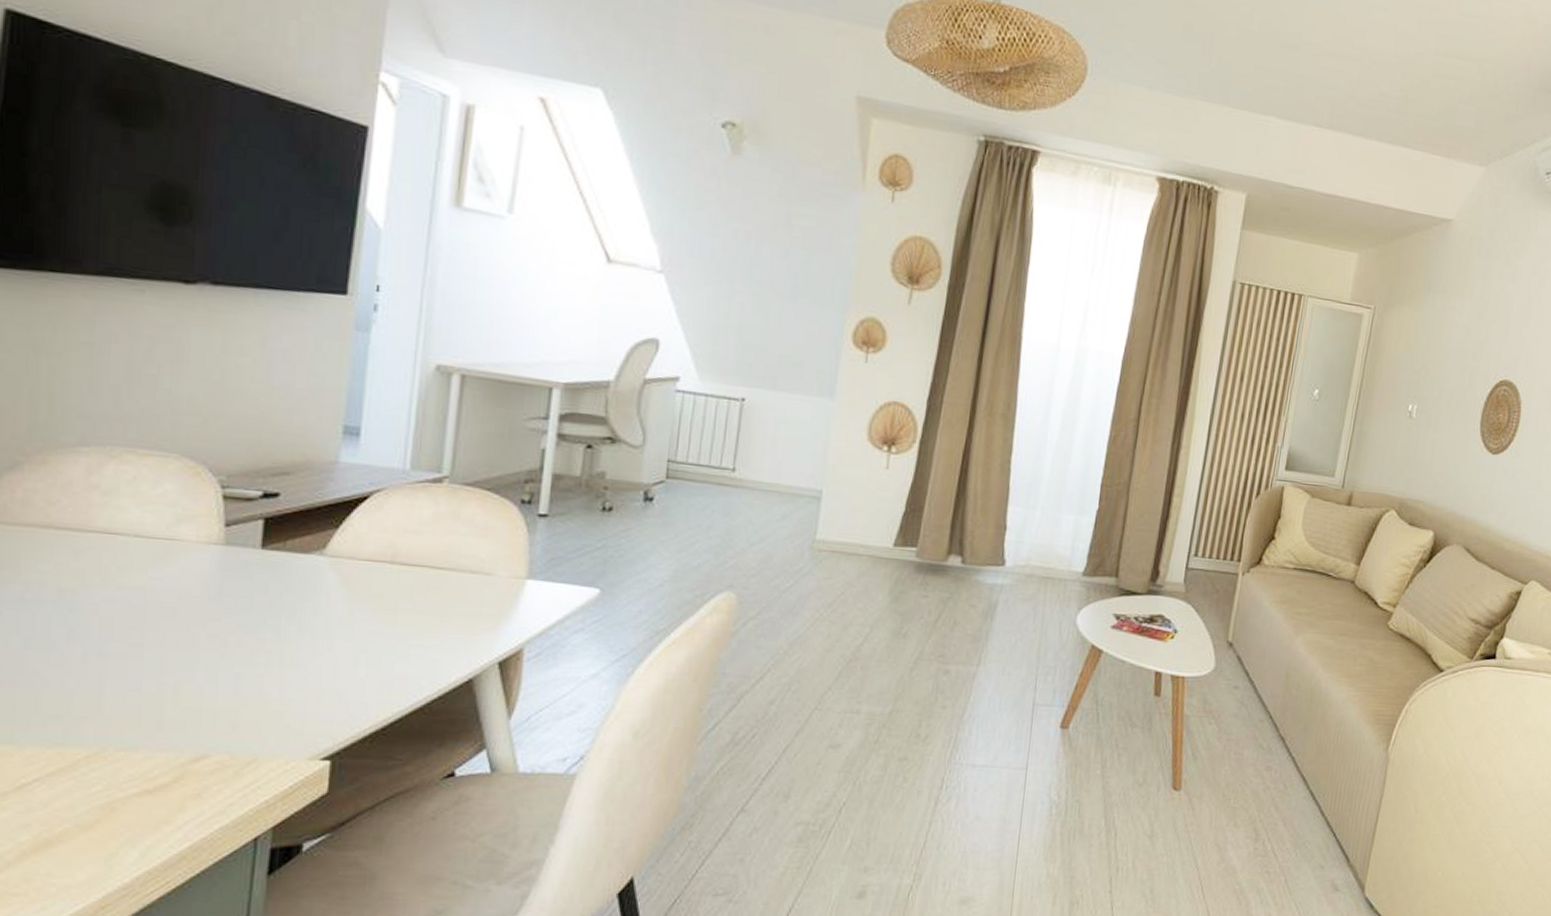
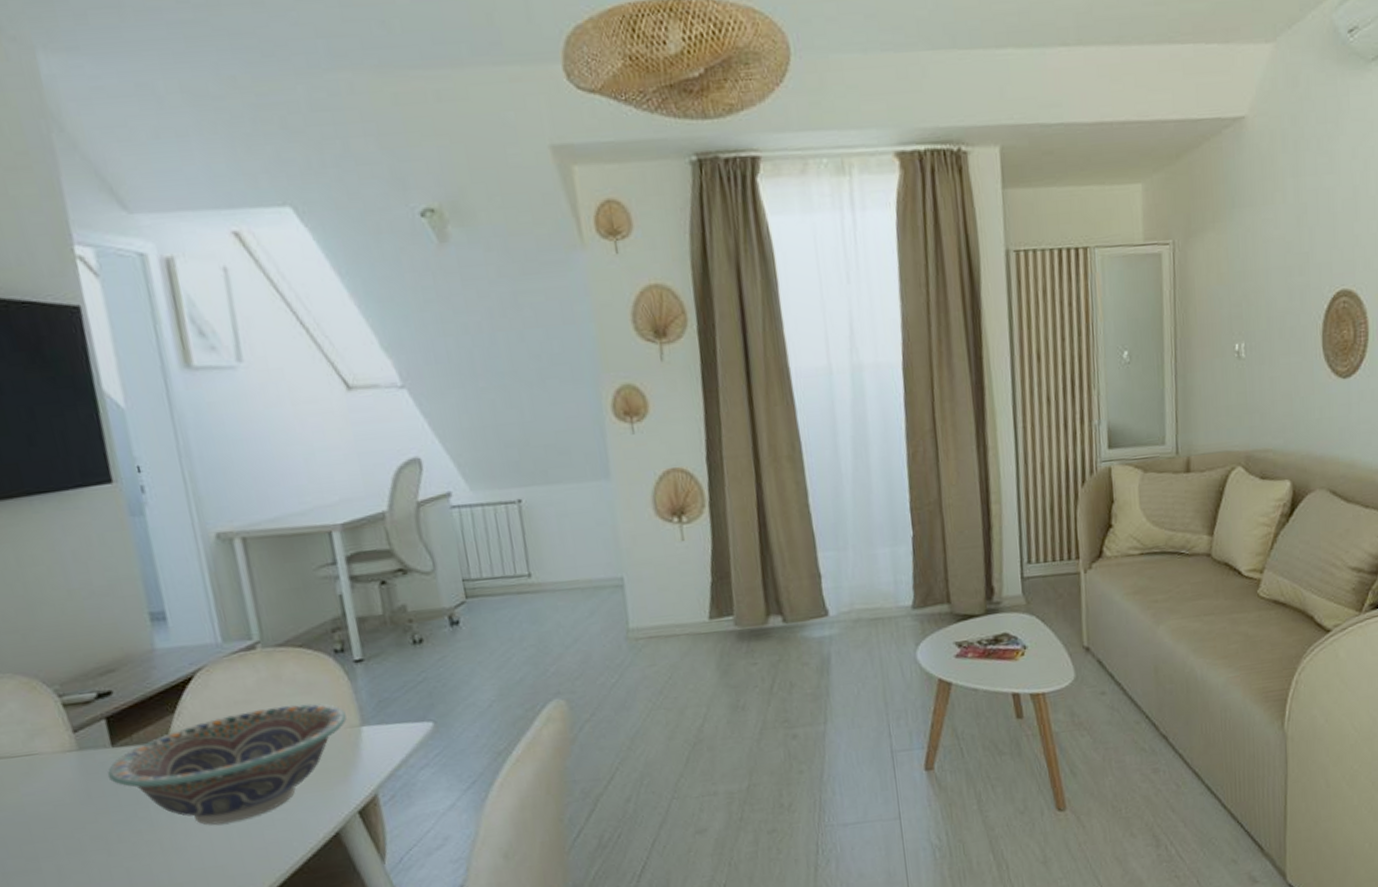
decorative bowl: none [247,541,514,649] -> present [107,703,347,825]

